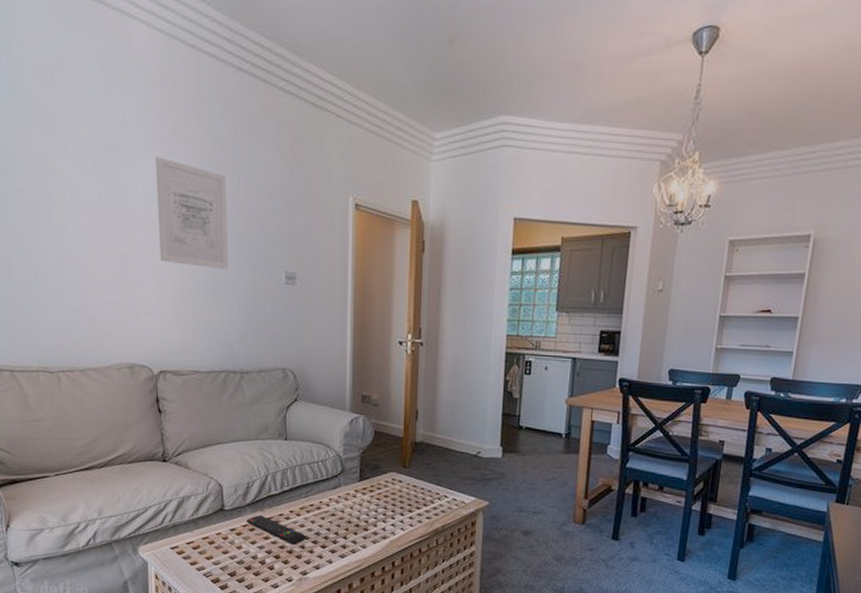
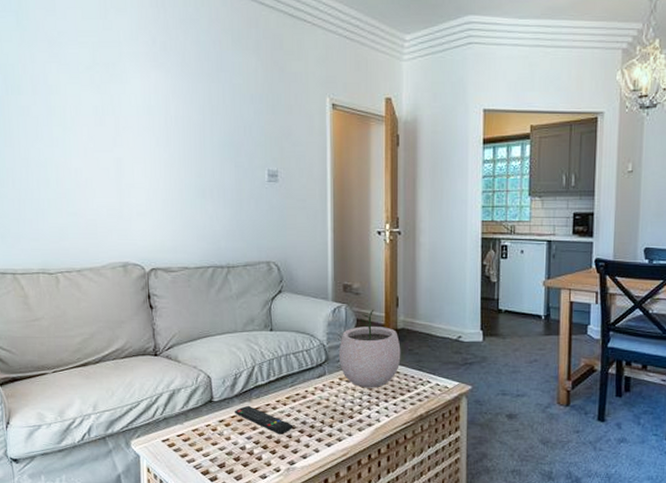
wall art: present [155,157,228,270] -> none [146,70,214,170]
plant pot: none [354,421,419,501] -> present [338,309,401,388]

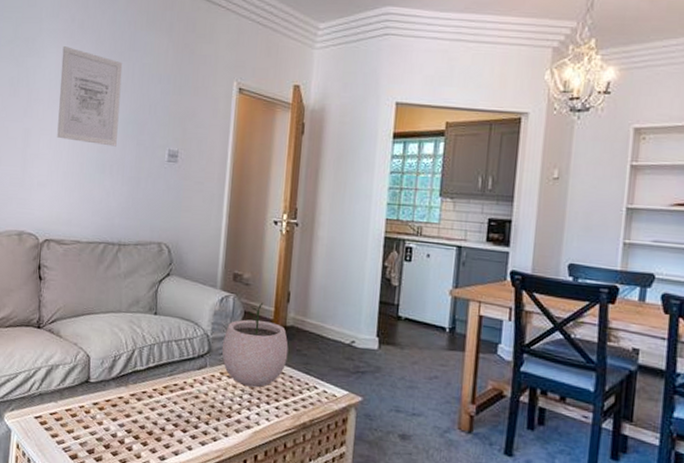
wall art: none [146,70,214,170] -> present [57,46,123,147]
remote control: present [235,405,293,434] -> none [110,390,168,426]

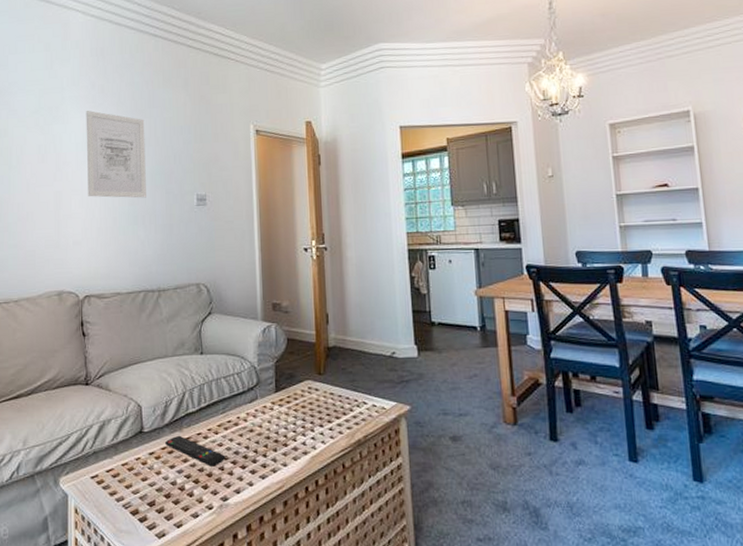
remote control: none [110,390,168,426] -> present [165,435,226,467]
plant pot: present [221,302,289,388] -> none [270,327,334,412]

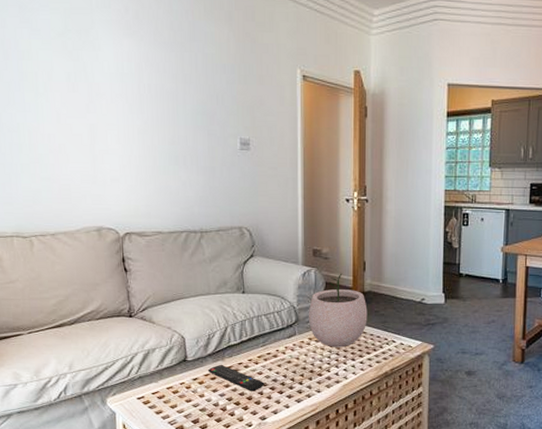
wall art: present [86,111,146,198] -> none [119,38,187,138]
plant pot: none [270,327,334,412] -> present [308,273,368,348]

